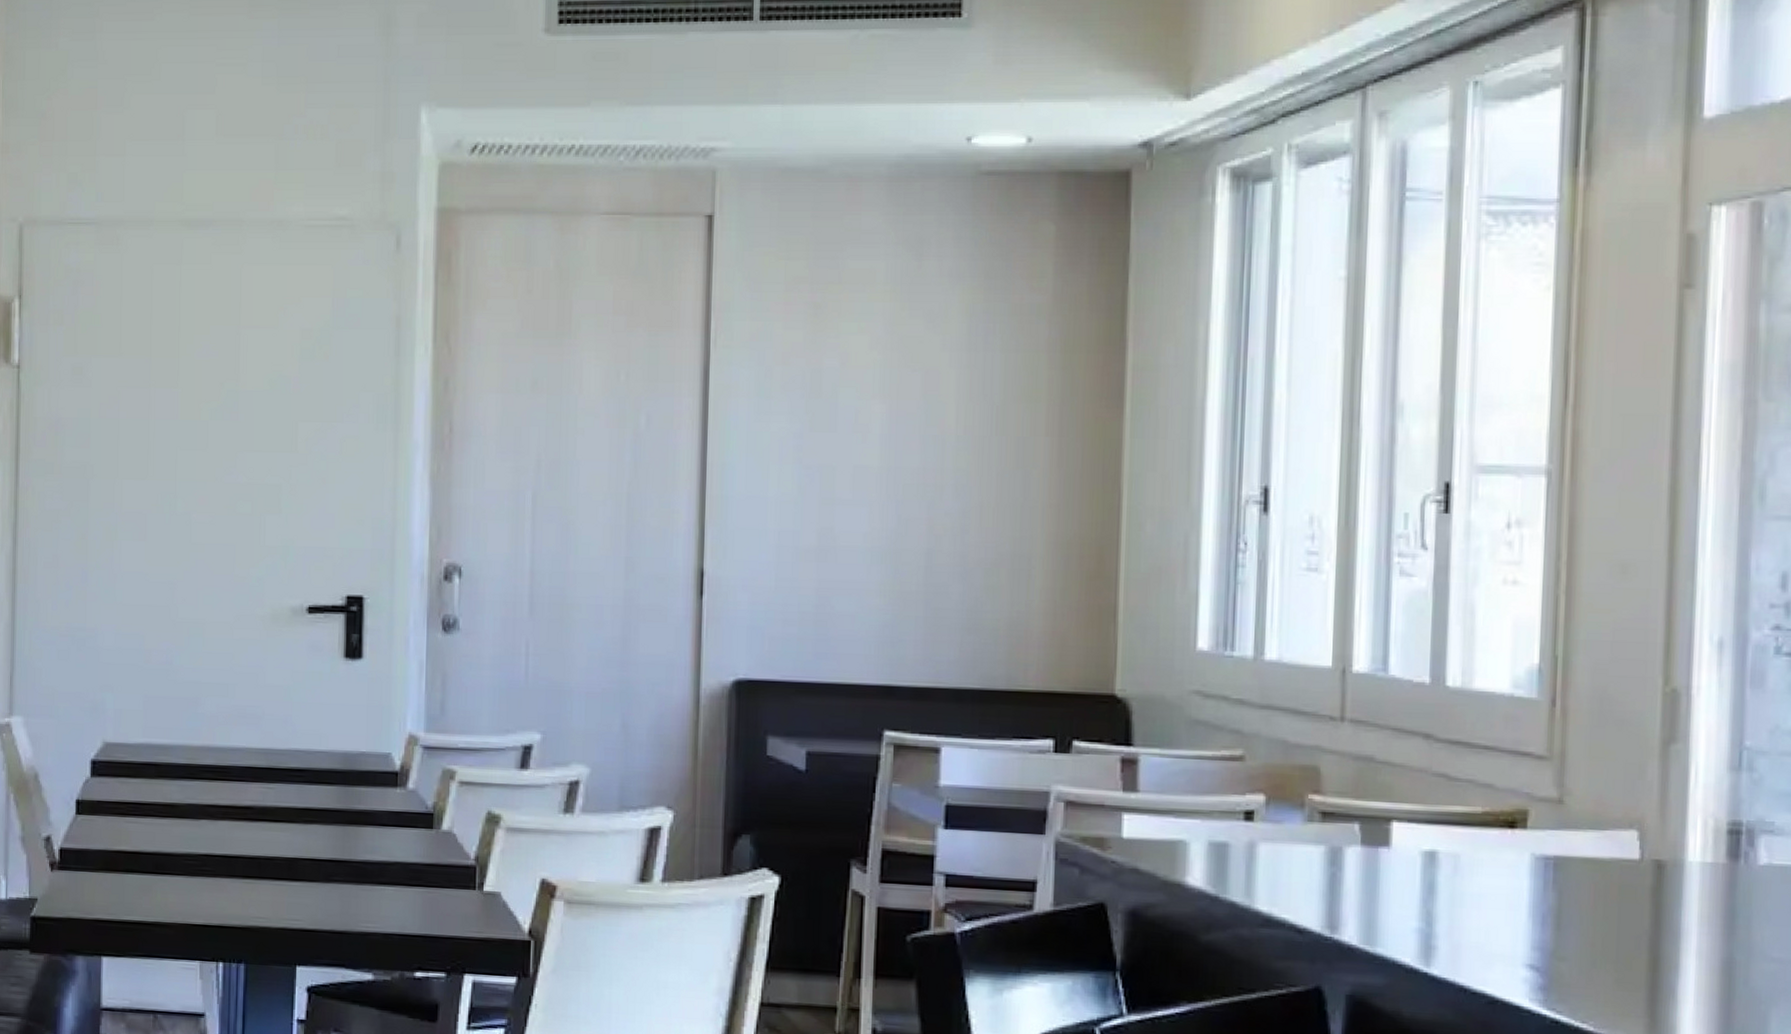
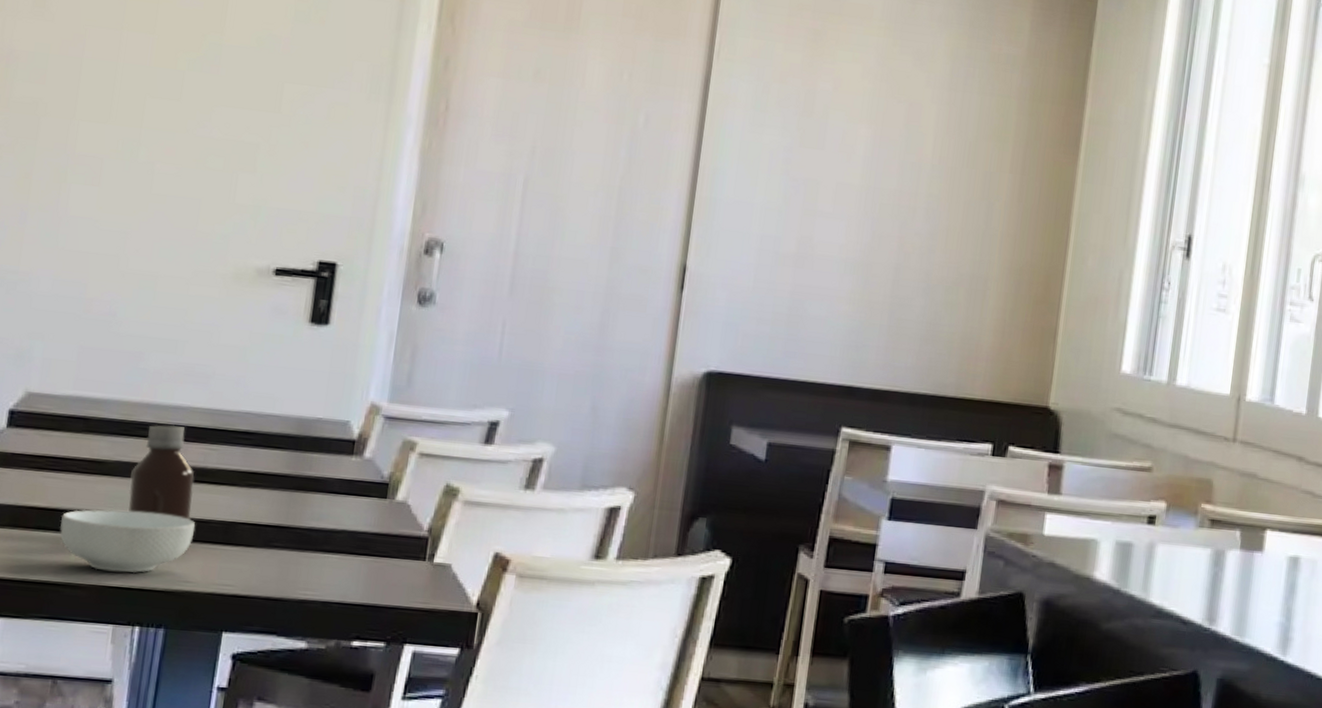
cereal bowl: none [144,851,262,911] -> present [60,509,196,573]
bottle: none [200,766,258,858] -> present [128,424,195,520]

